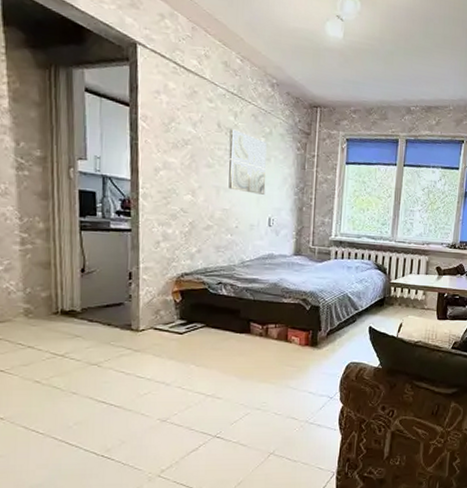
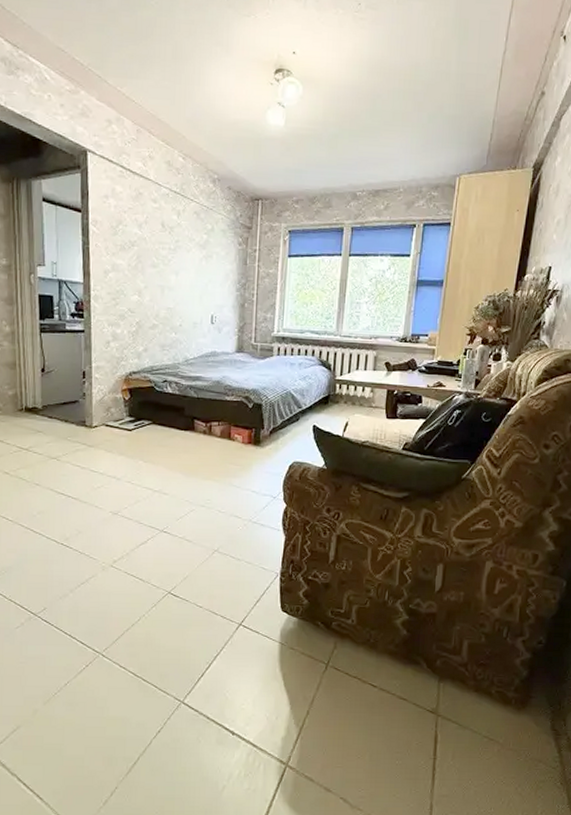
wall art: present [228,129,267,195] -> none [172,228,209,292]

